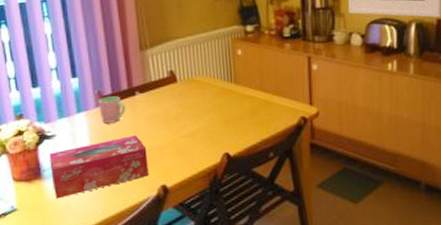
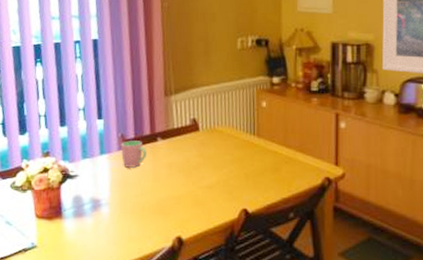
tissue box: present [49,135,149,199] -> none [70,181,165,240]

